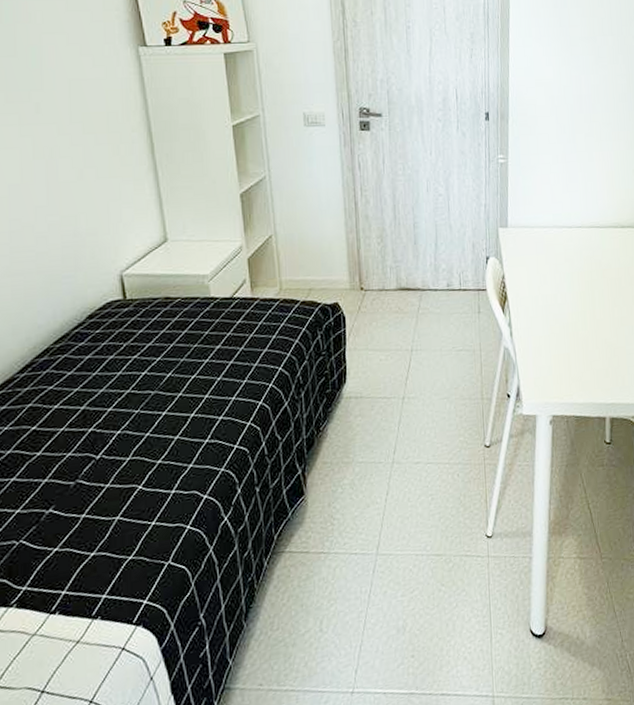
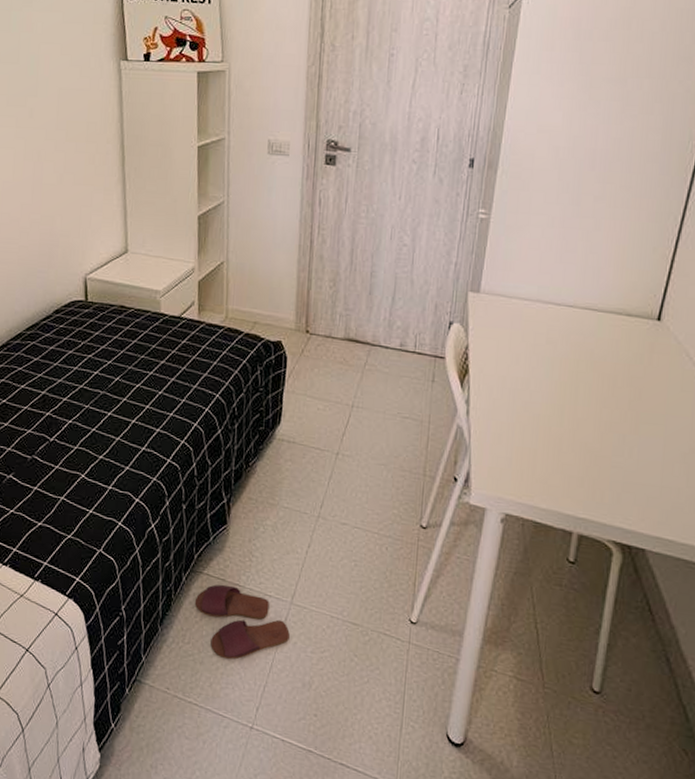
slippers: none [279,555,379,633] -> present [194,584,290,660]

